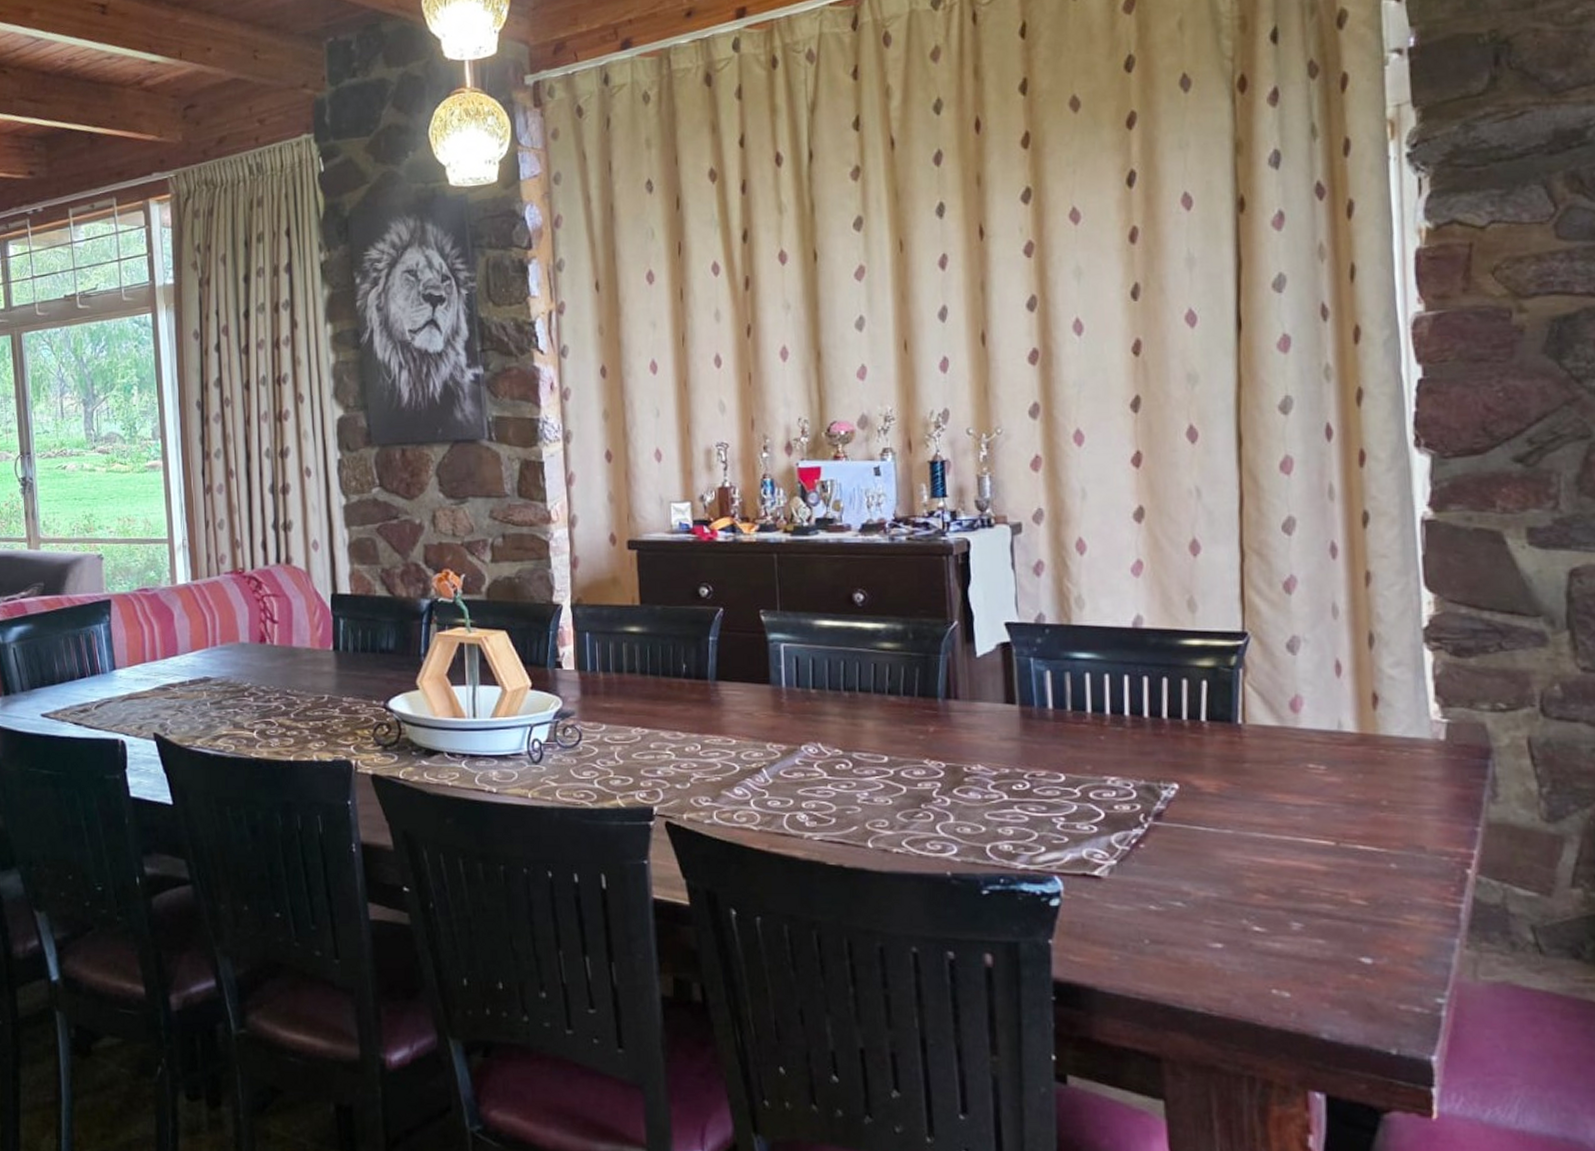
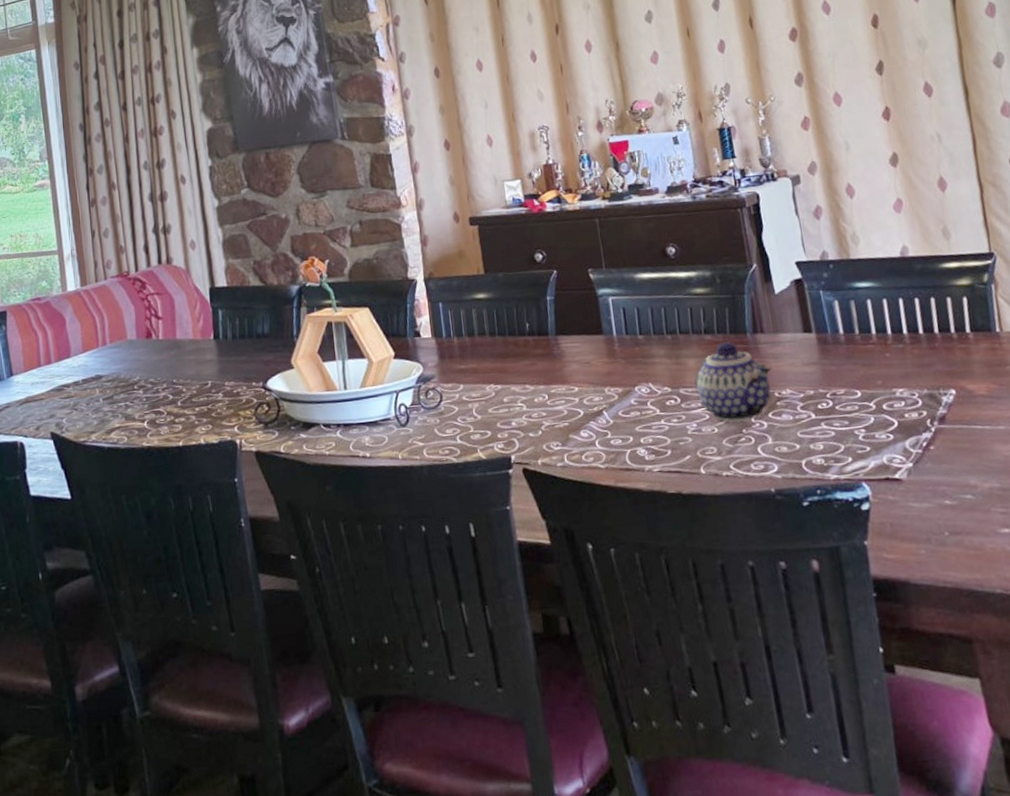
teapot: none [871,705,963,796] -> present [694,341,772,423]

